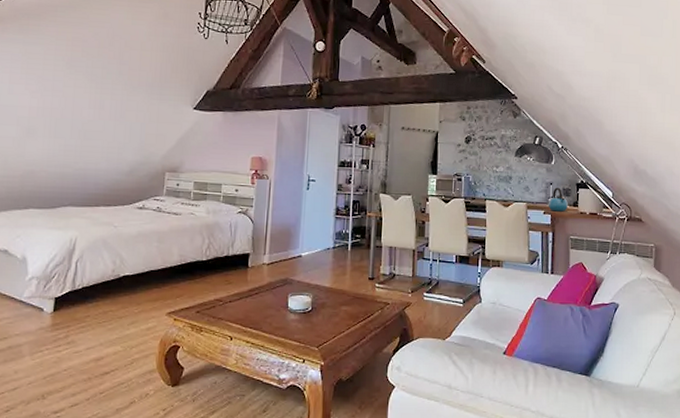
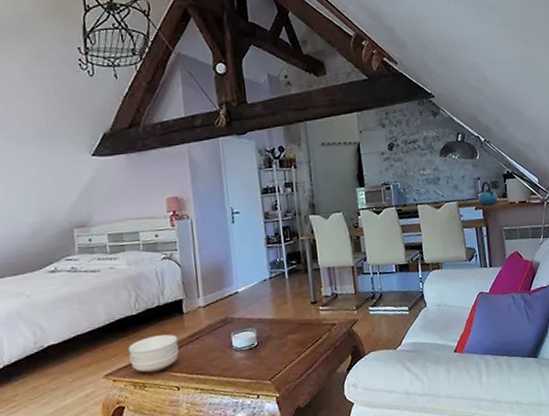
bowl: none [192,284,239,319] -> present [128,334,179,373]

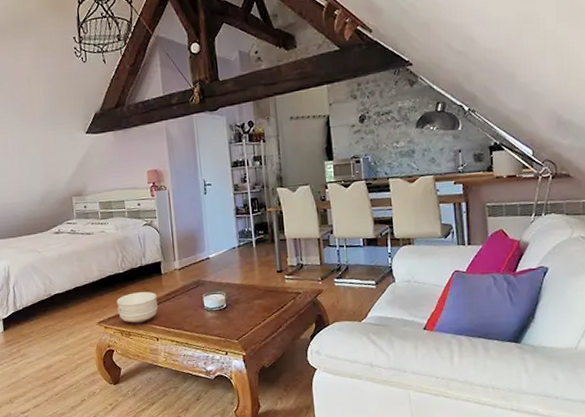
kettle: present [478,181,498,206] -> none [458,154,481,180]

